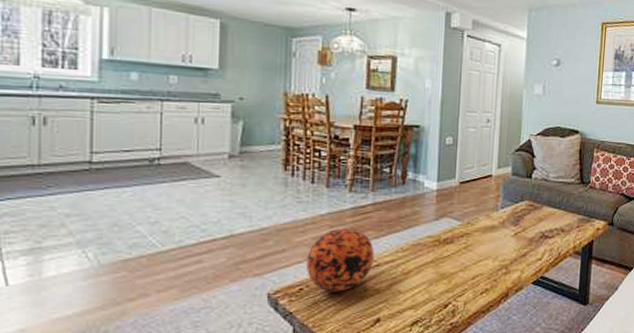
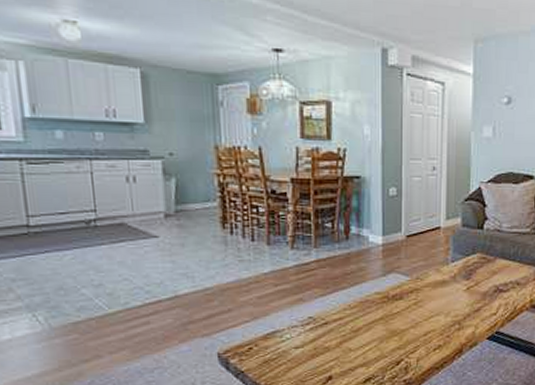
decorative ball: present [306,228,374,292] -> none [253,286,321,351]

